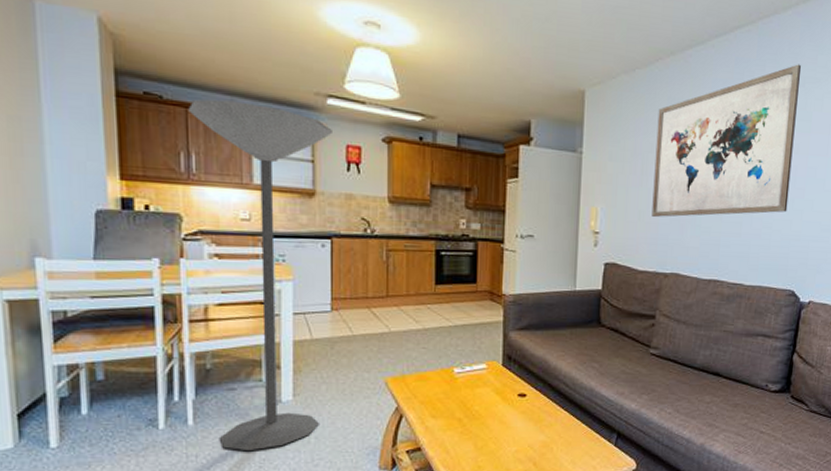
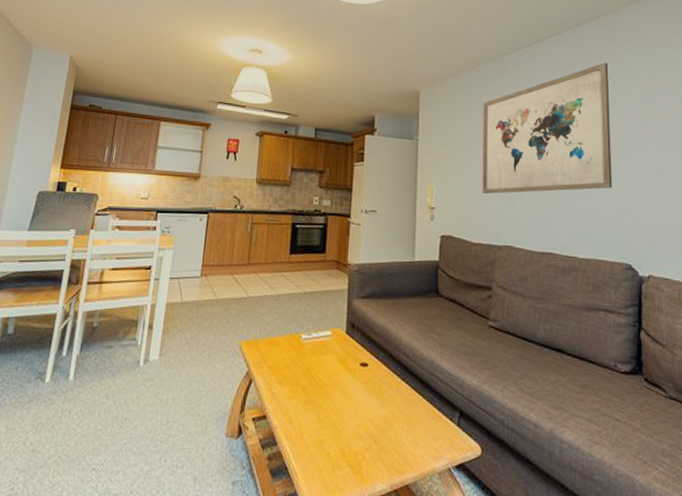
floor lamp: present [188,99,332,450] -> none [91,108,219,409]

